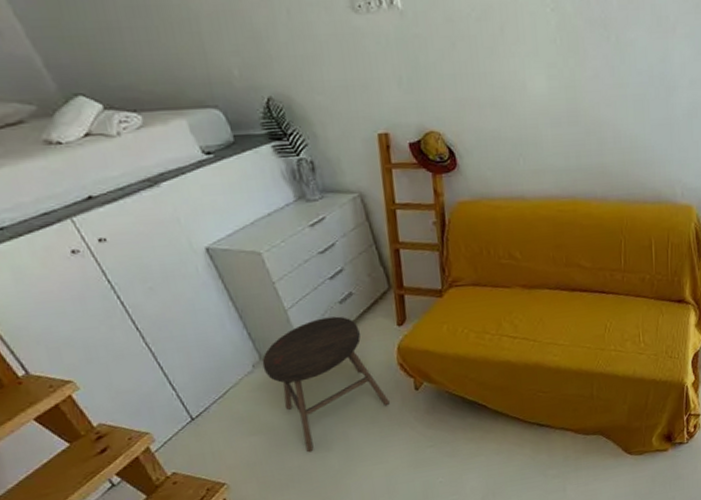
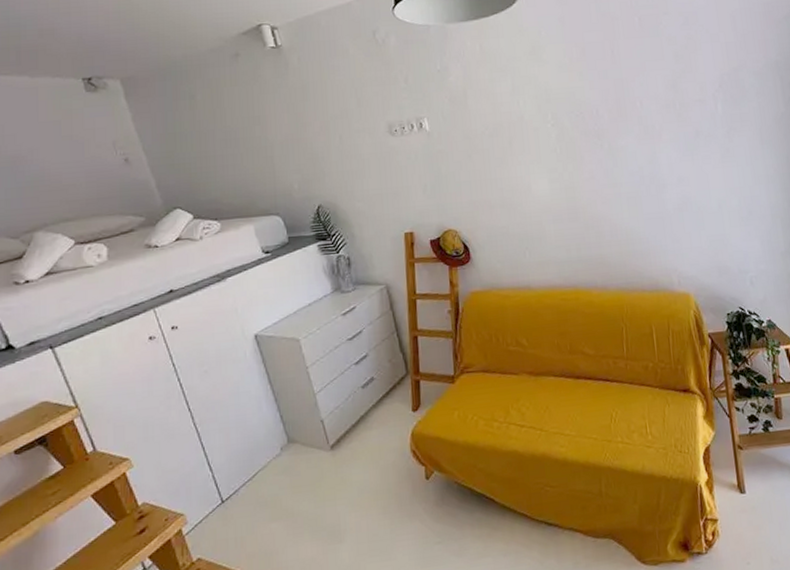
stool: present [261,316,390,453] -> none [289,400,401,544]

